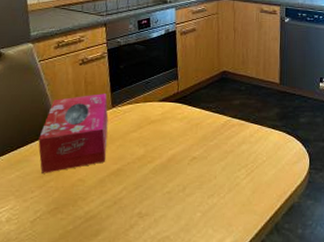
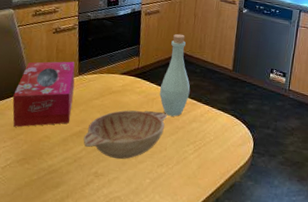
decorative bowl: none [122,137,213,195] -> present [83,110,167,160]
bottle: none [204,51,237,140] -> present [159,33,190,117]

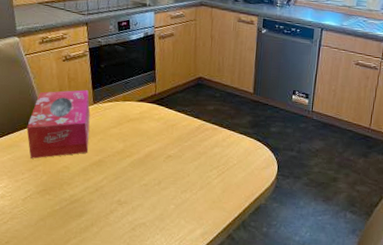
decorative bowl: present [83,110,167,160] -> none [103,137,188,187]
bottle: present [159,33,190,117] -> none [179,57,211,142]

